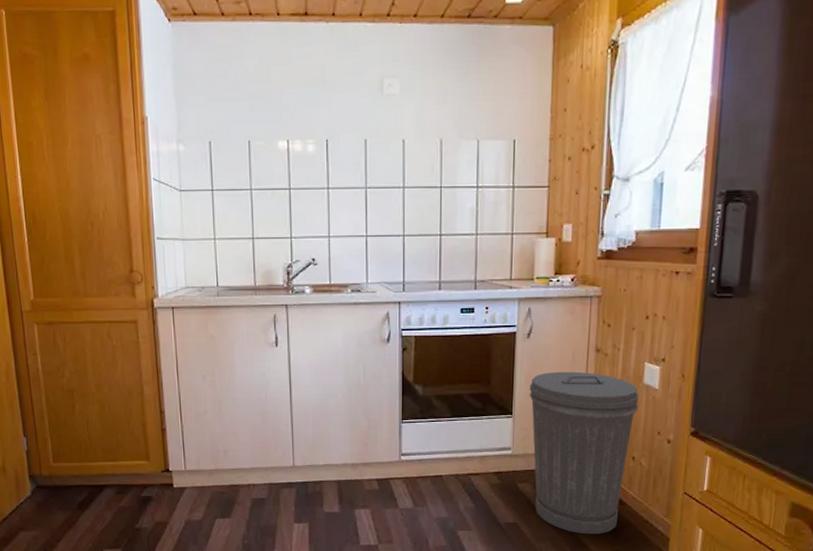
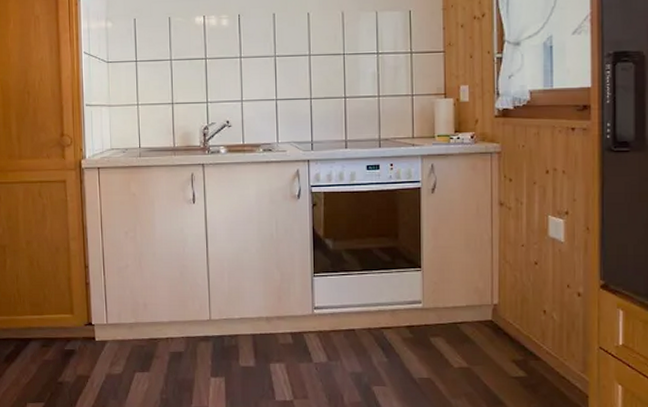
trash can: present [529,371,639,535] -> none [436,225,545,392]

